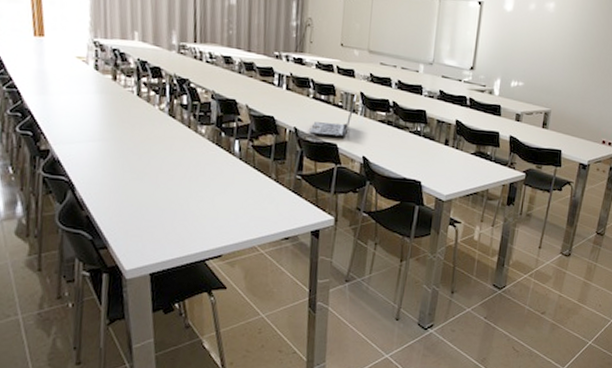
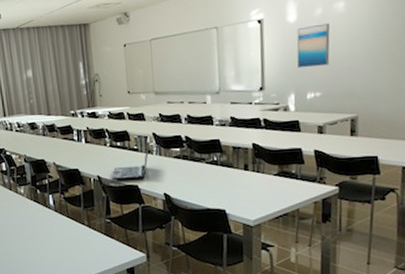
wall art: none [507,17,540,59] -> present [297,23,330,69]

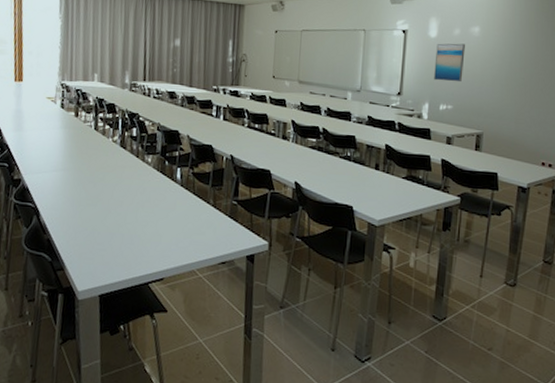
laptop computer: present [111,135,150,181] -> none [244,121,288,164]

